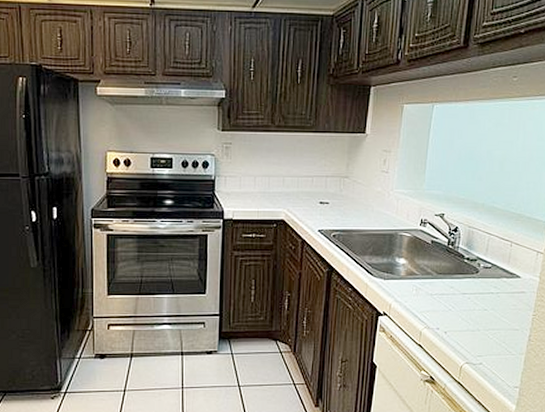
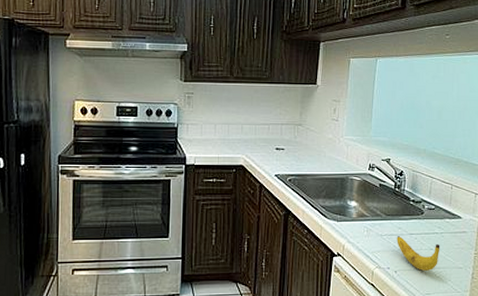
banana: none [448,296,496,332] -> present [397,236,440,271]

